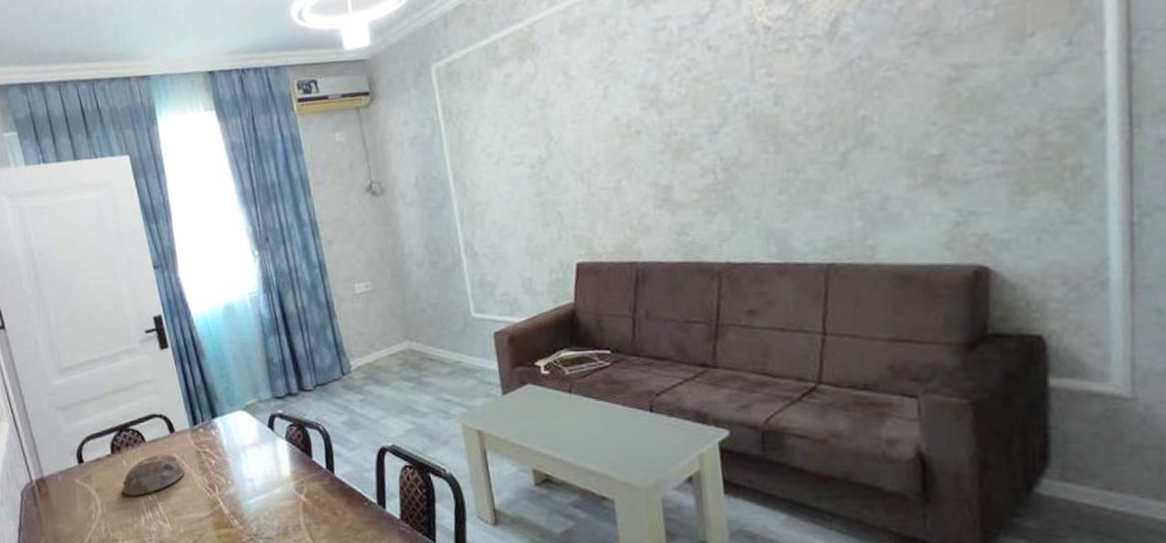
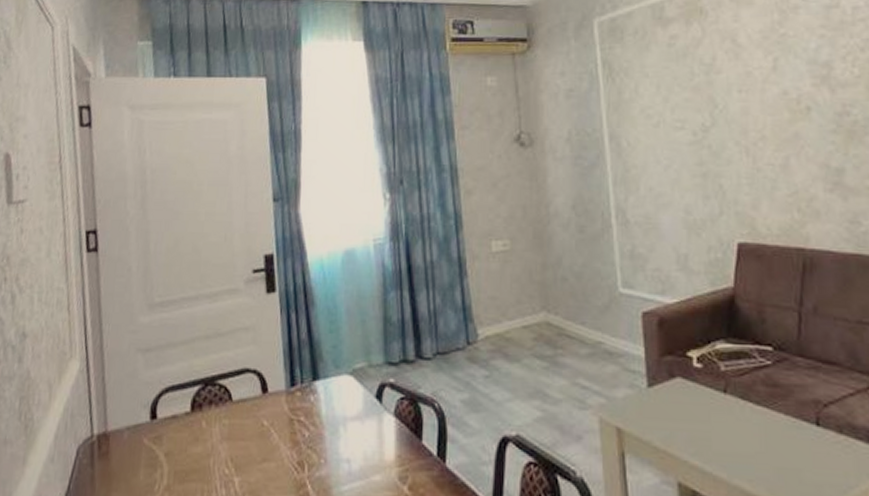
bowl: present [121,454,185,496] -> none [195,417,273,467]

